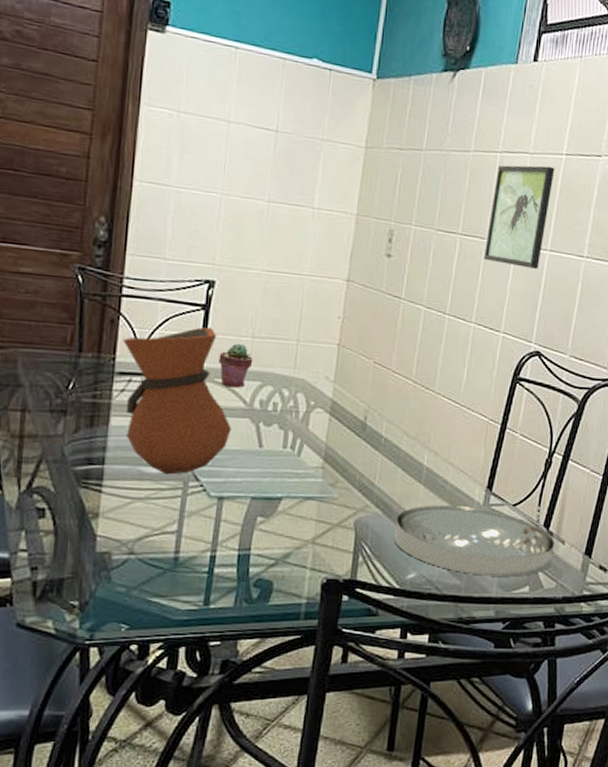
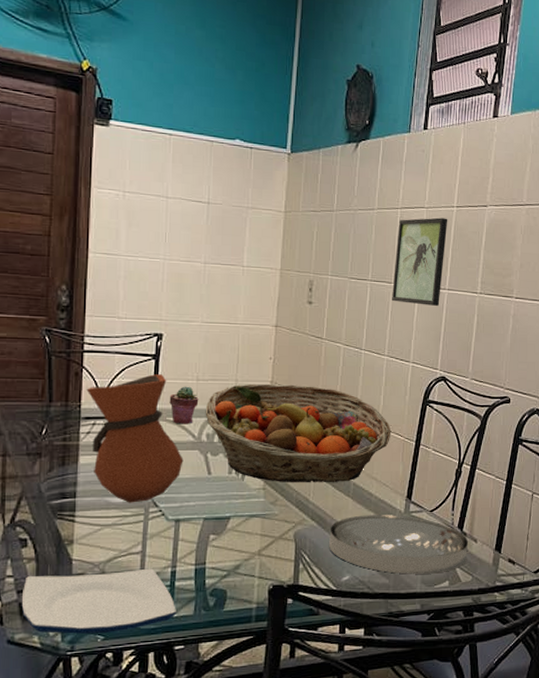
plate: none [34,550,214,622] -> present [21,568,176,634]
fruit basket: none [259,345,474,466] -> present [205,383,392,482]

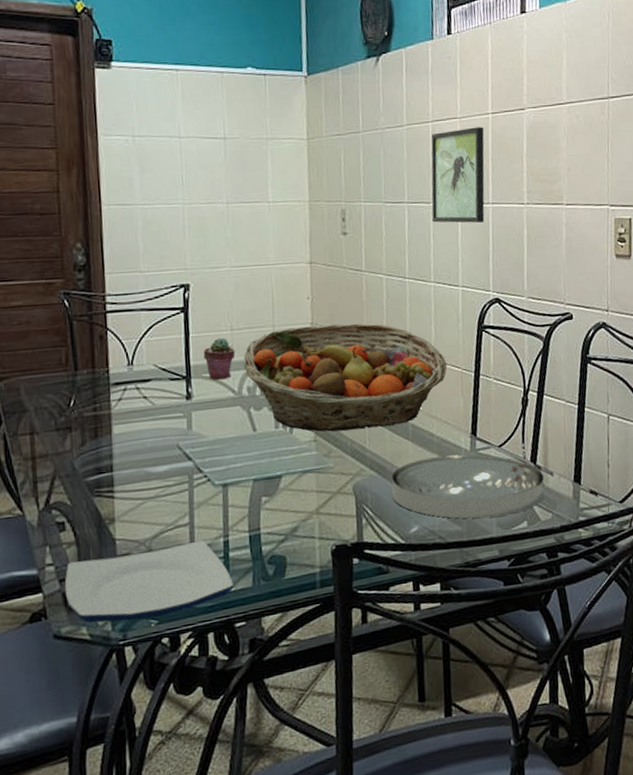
vase: present [86,374,184,503] -> none [113,328,225,472]

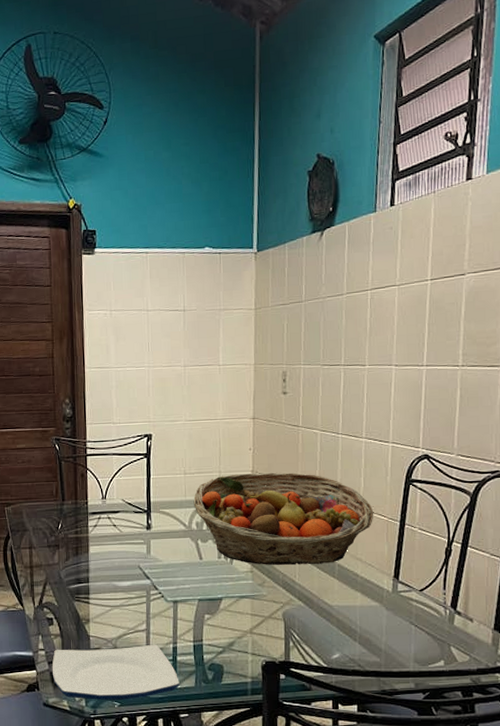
potted succulent: present [203,337,236,380] -> none [161,480,187,515]
plate: present [391,454,545,519] -> none [316,594,464,653]
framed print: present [431,127,485,223] -> none [366,293,422,385]

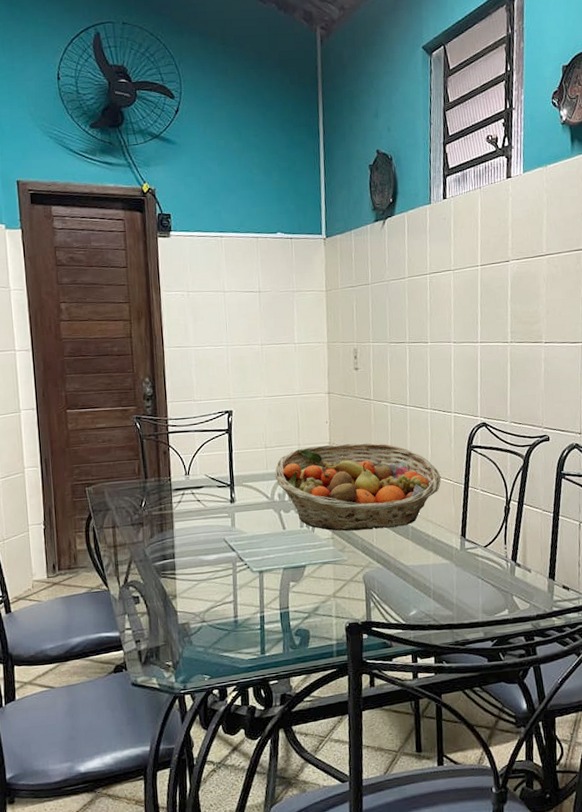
plate: present [51,644,180,700] -> none [139,614,268,675]

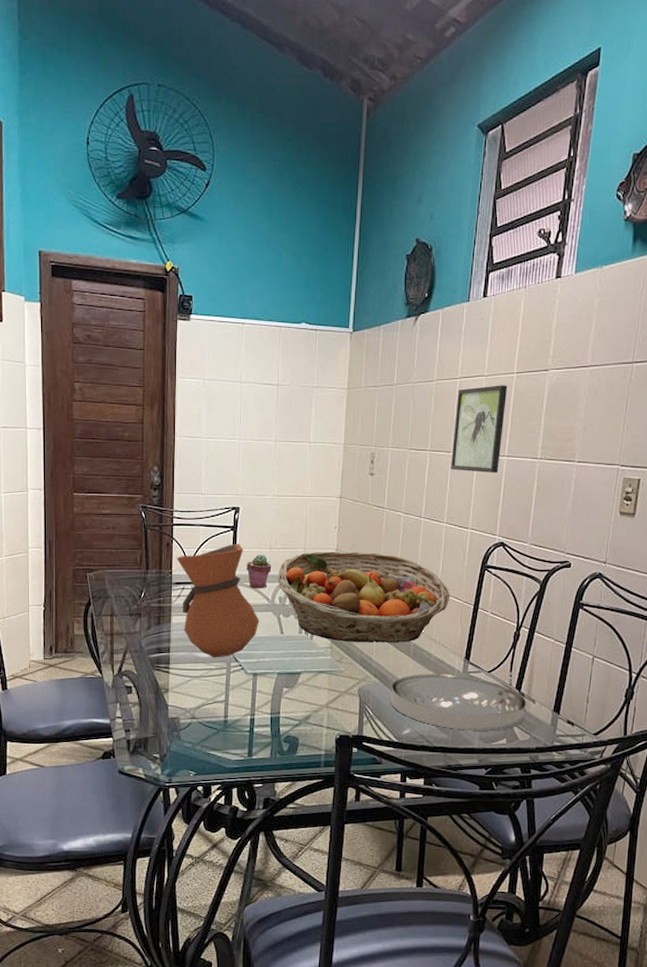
vase: none [174,446,261,560] -> present [176,544,259,658]
potted succulent: none [243,454,269,488] -> present [246,554,272,589]
plate: none [394,552,524,606] -> present [390,674,527,731]
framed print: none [428,277,474,360] -> present [451,385,508,474]

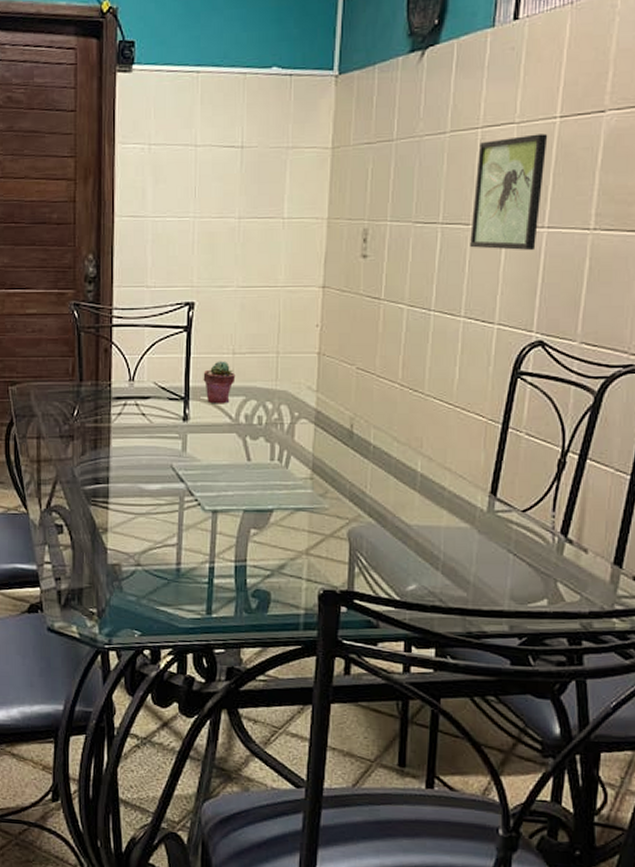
vase: present [176,544,259,658] -> none [116,348,220,491]
fruit basket: present [277,551,450,643] -> none [243,356,470,472]
plate: present [390,674,527,731] -> none [389,513,576,589]

